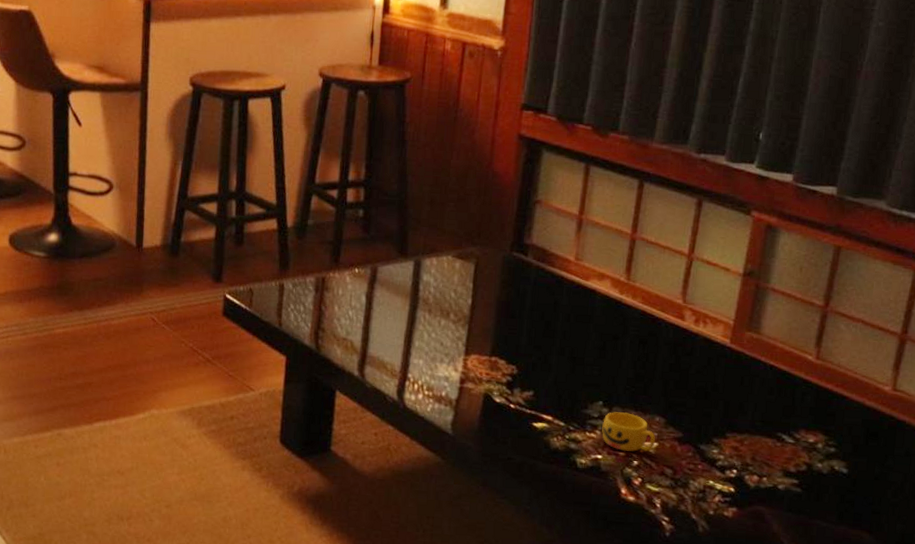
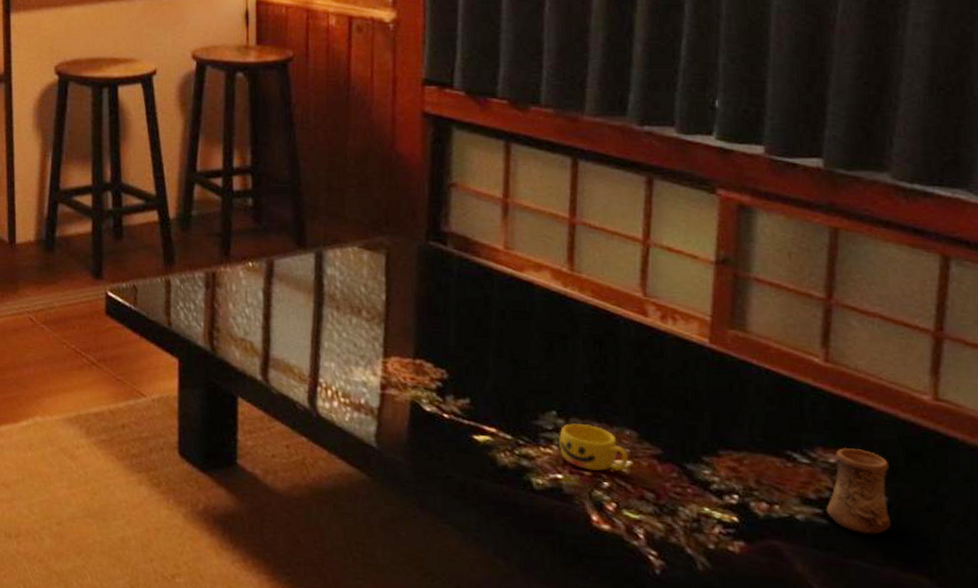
cup: none [801,430,853,500] -> present [826,448,891,535]

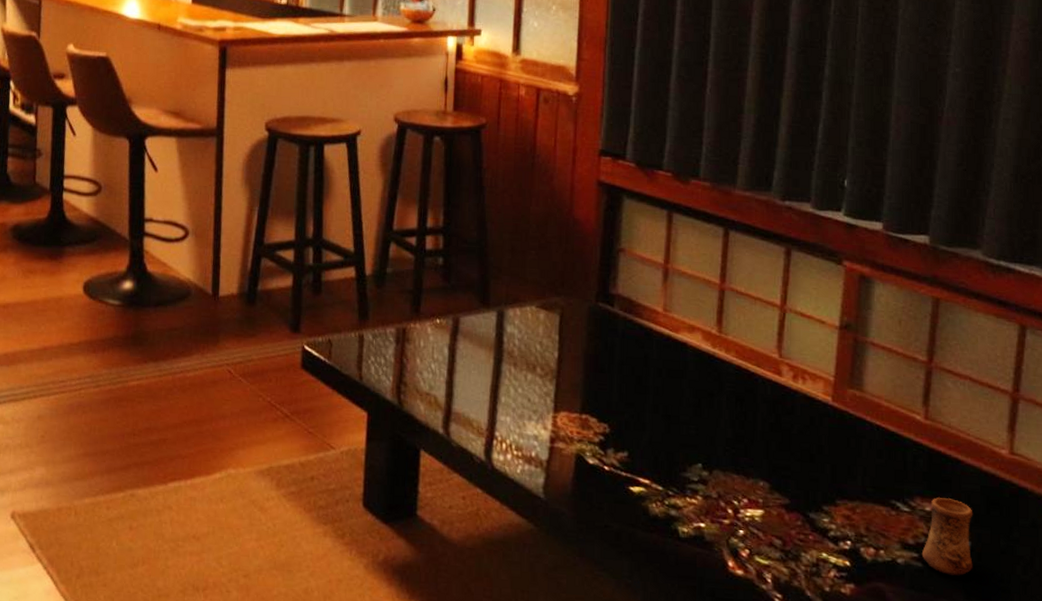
cup: present [559,423,629,471] -> none [703,475,761,520]

